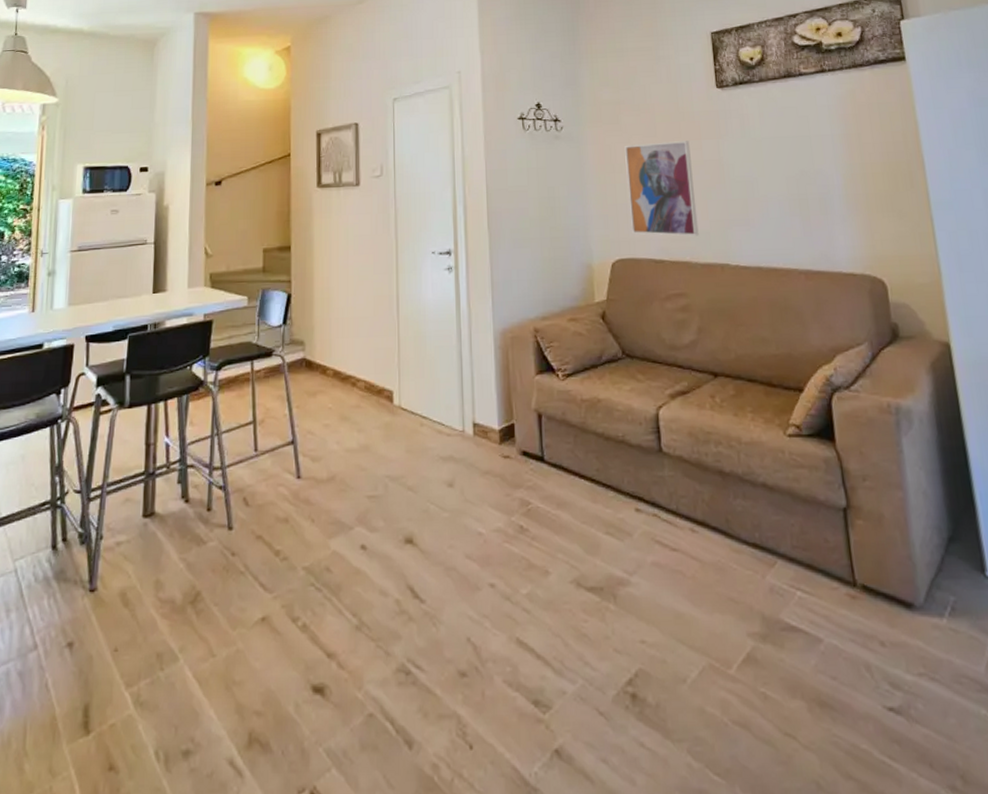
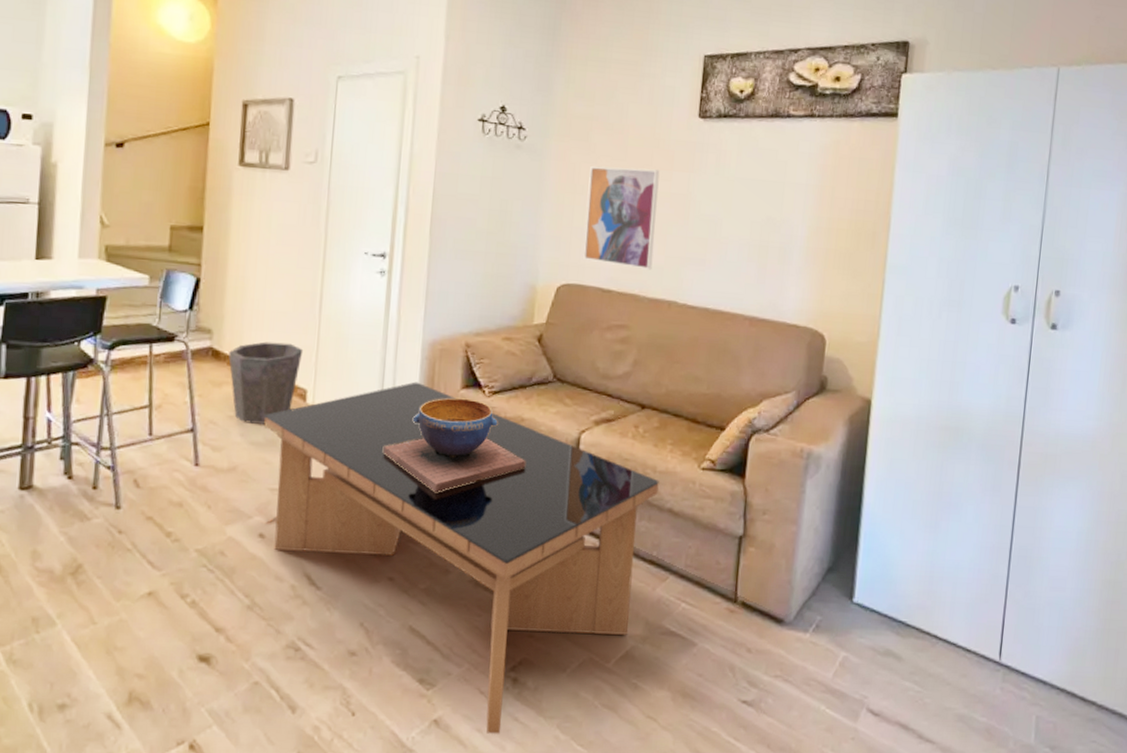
waste bin: none [320,347,387,430] -> present [228,341,304,424]
coffee table: none [357,372,748,764] -> present [264,381,659,734]
decorative bowl: none [470,384,610,485] -> present [383,398,526,492]

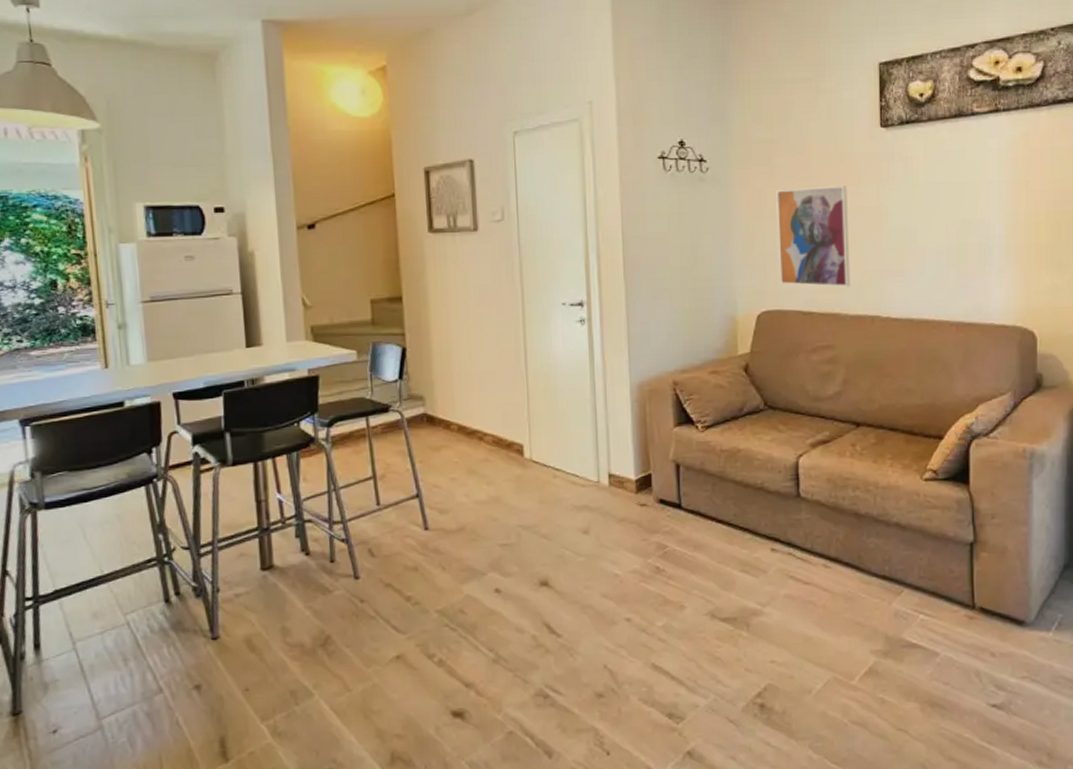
waste bin: present [228,341,304,424] -> none [443,401,515,484]
coffee table: present [264,381,659,734] -> none [486,425,883,760]
decorative bowl: present [383,398,526,492] -> none [605,435,748,531]

